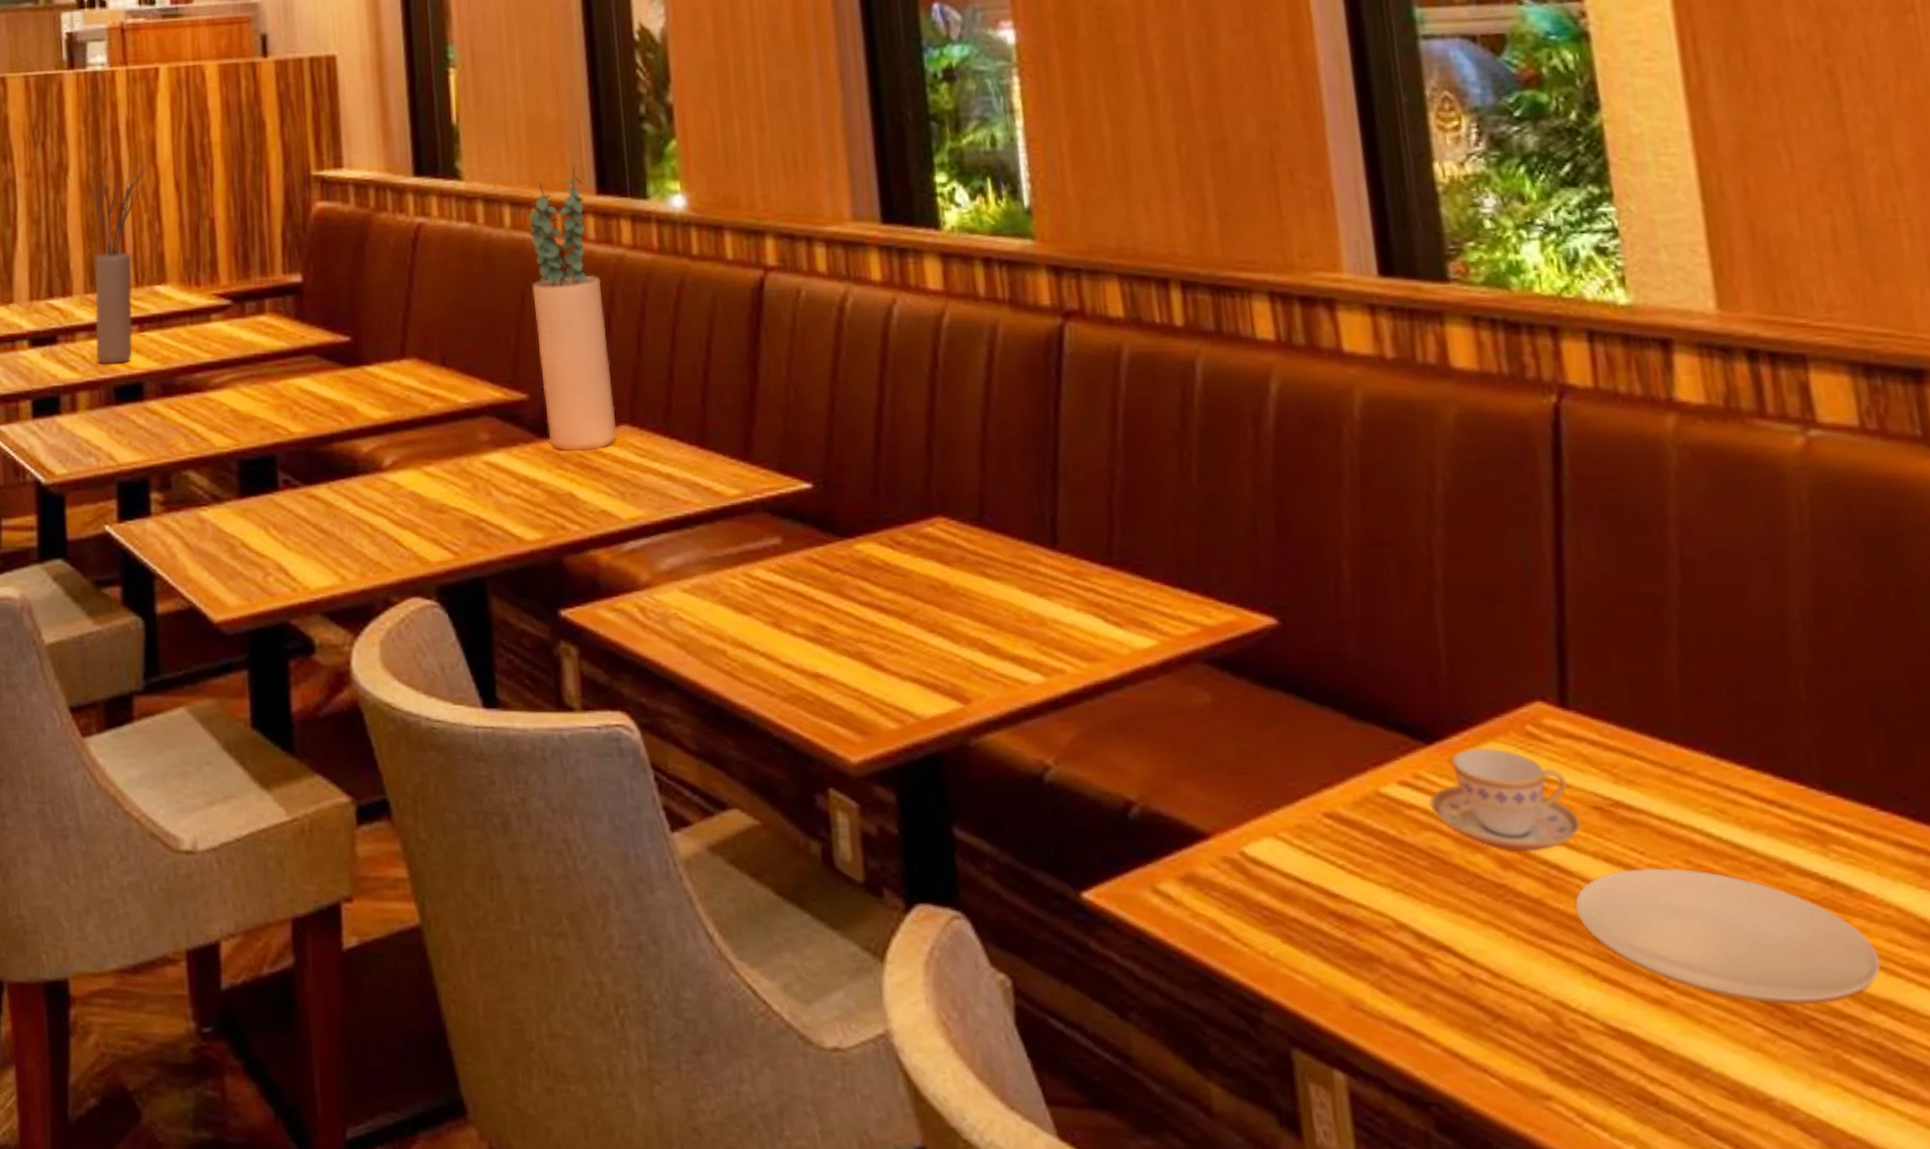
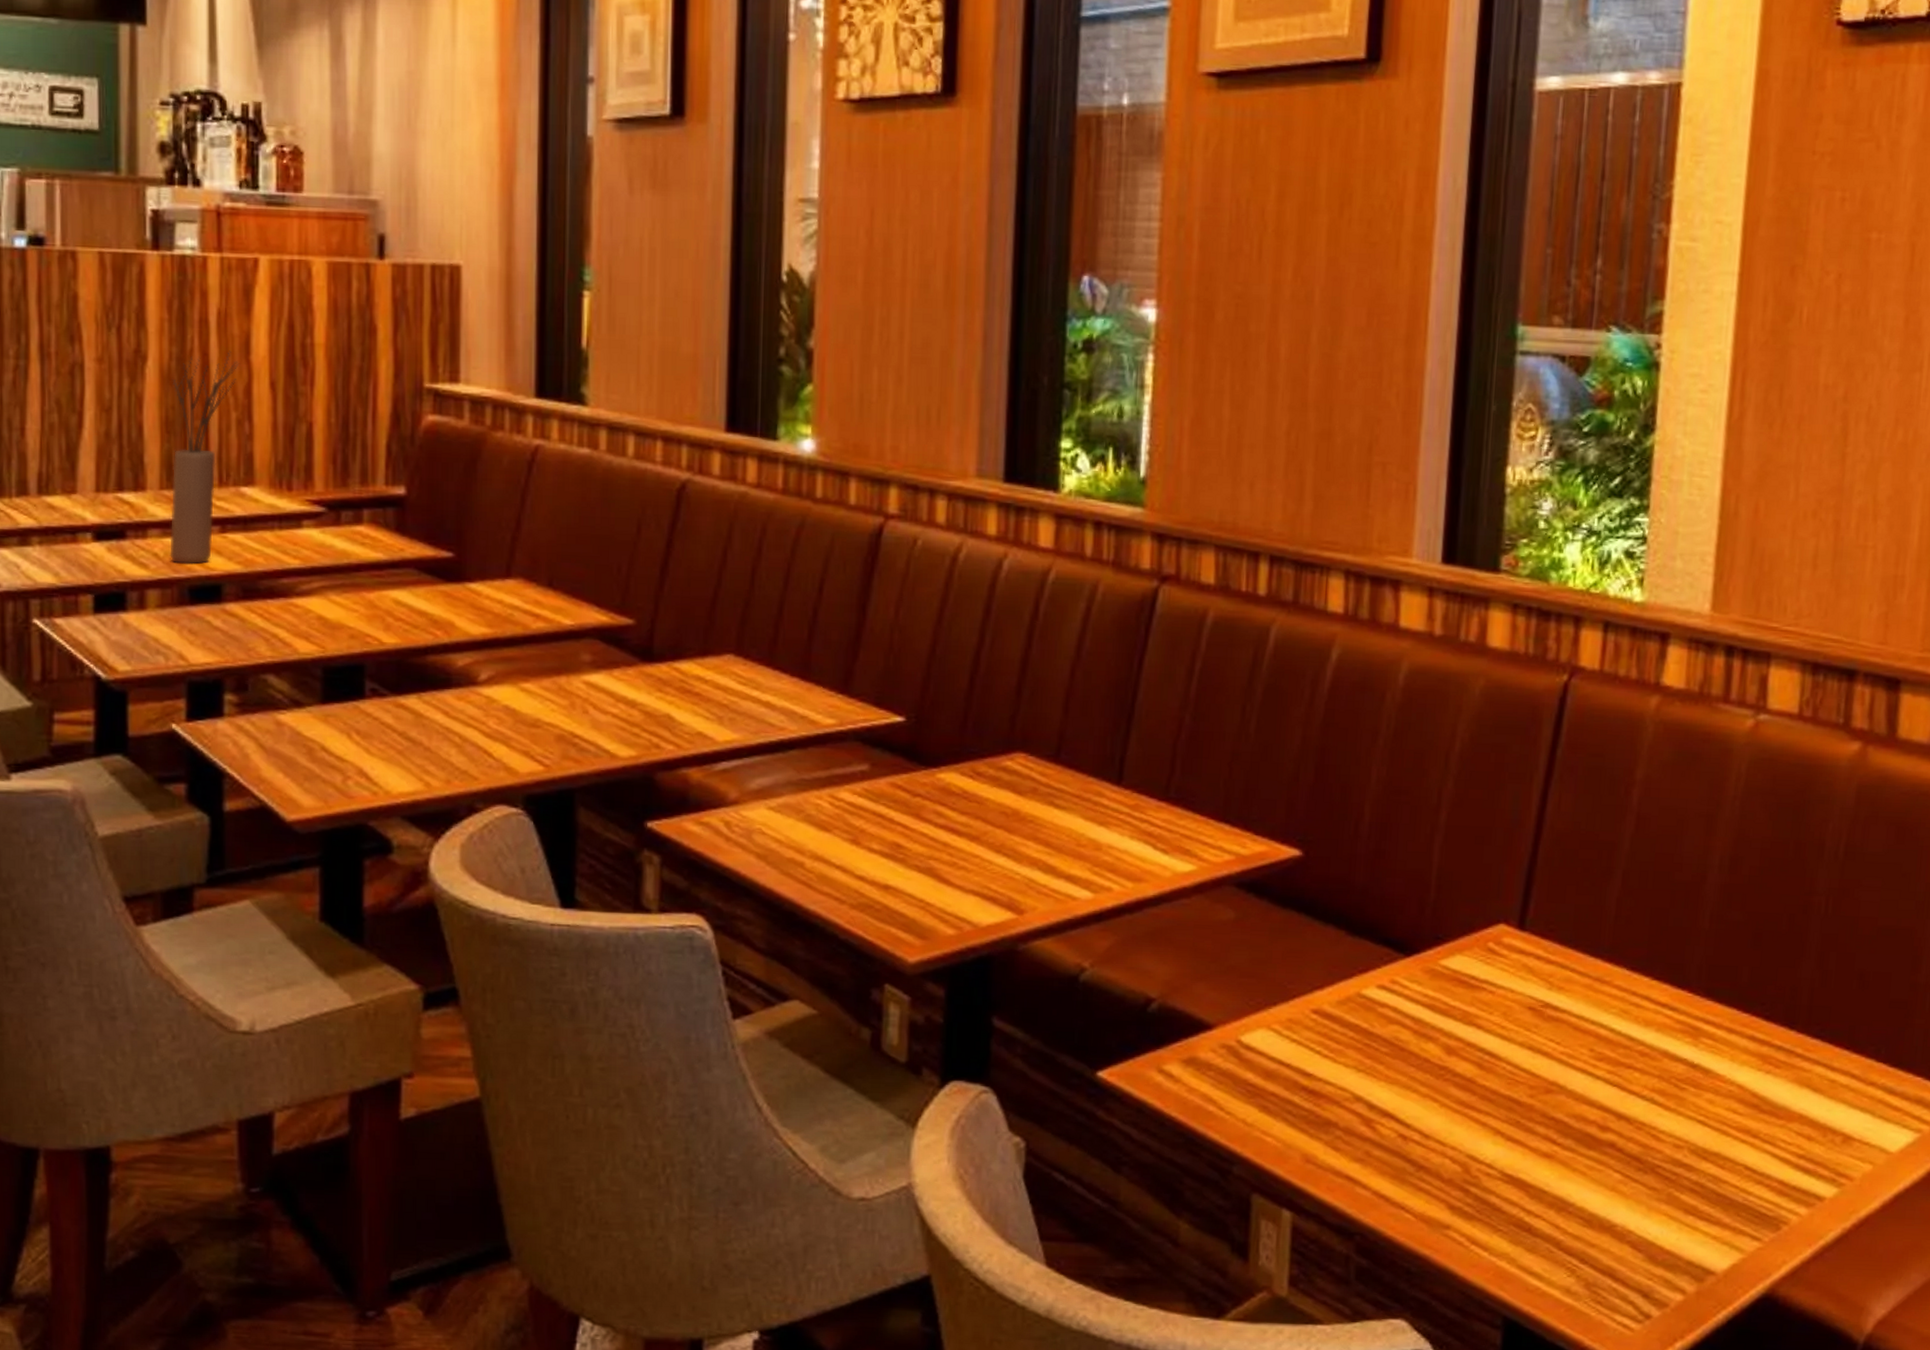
vase: present [529,164,617,452] -> none [649,400,722,677]
teacup: present [1429,747,1581,853] -> none [1399,959,1516,1042]
plate: present [1575,868,1881,1006] -> none [1498,1054,1718,1157]

